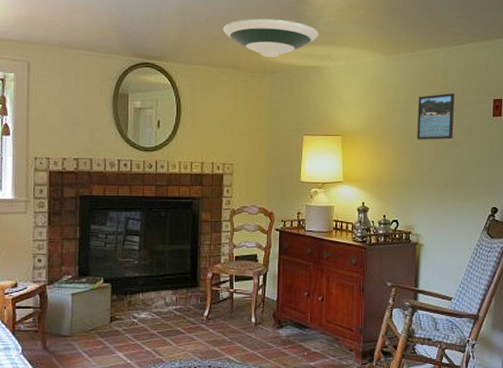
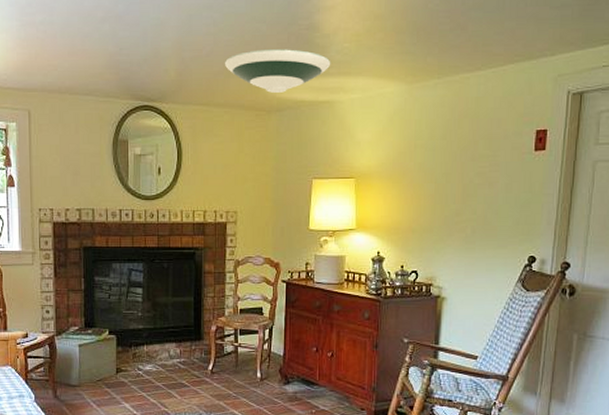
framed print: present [416,93,455,140] -> none [441,125,489,181]

